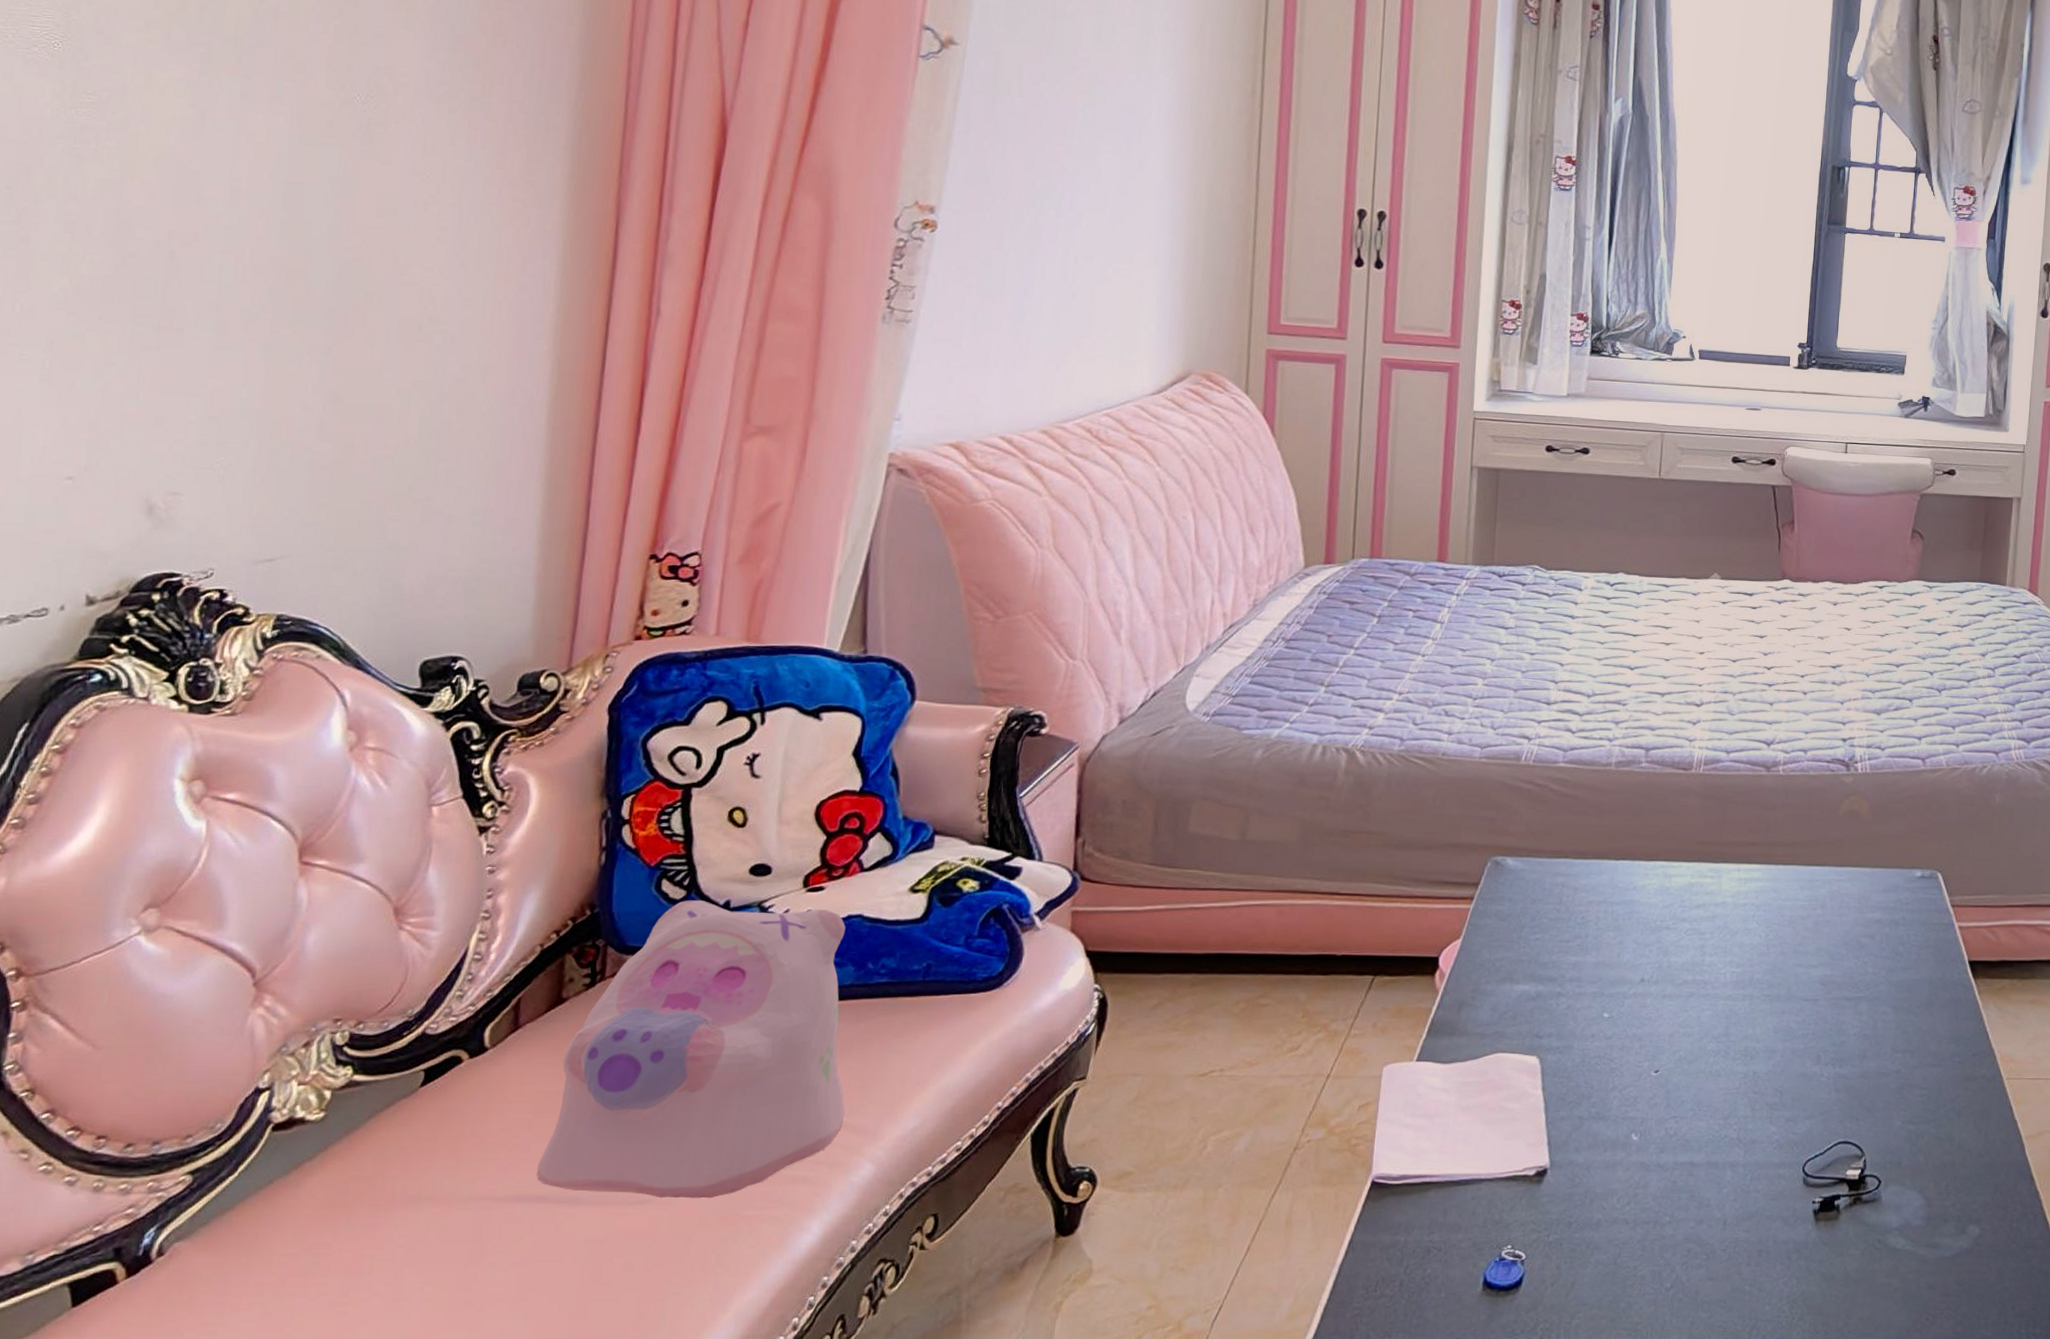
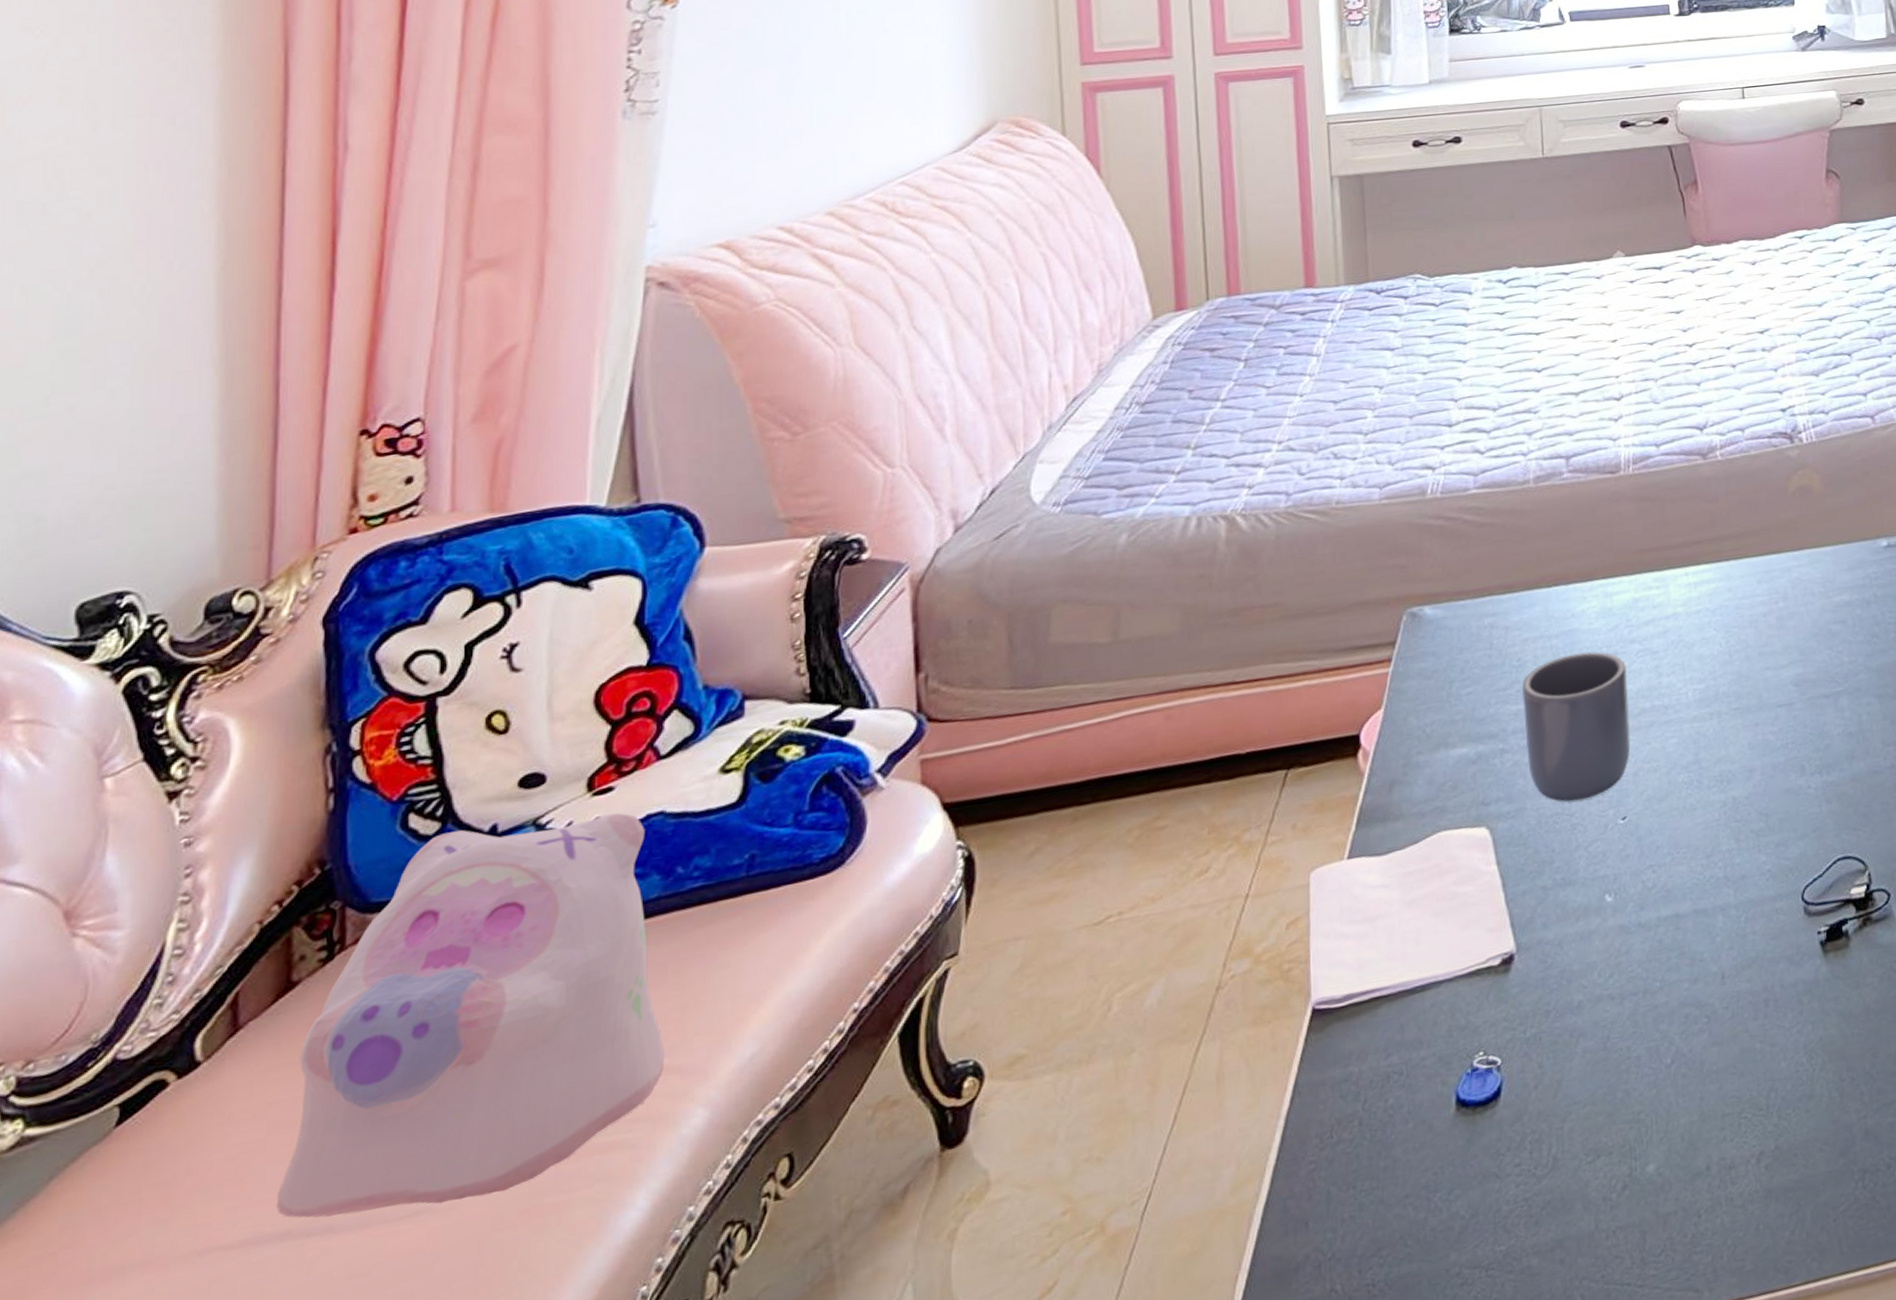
mug: none [1579,921,1675,1049] -> present [1522,651,1631,802]

